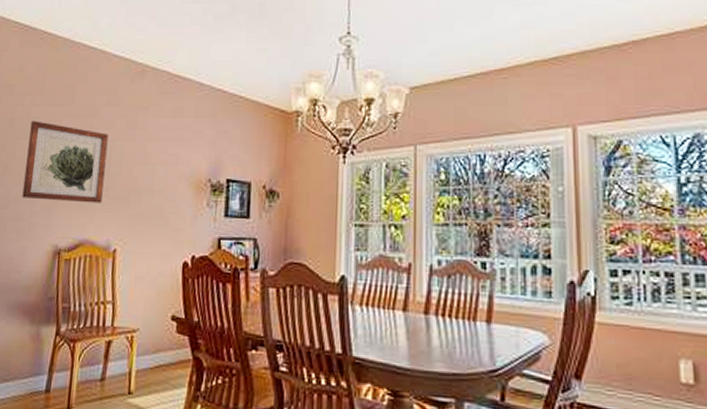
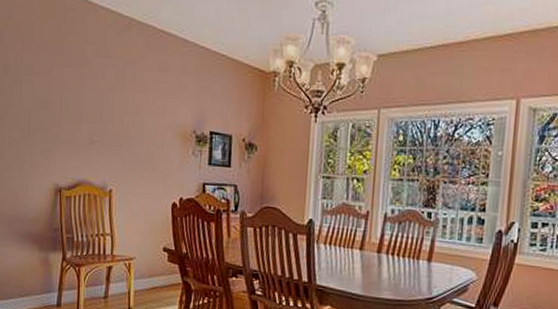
wall art: present [22,121,109,203] -> none [22,67,99,148]

